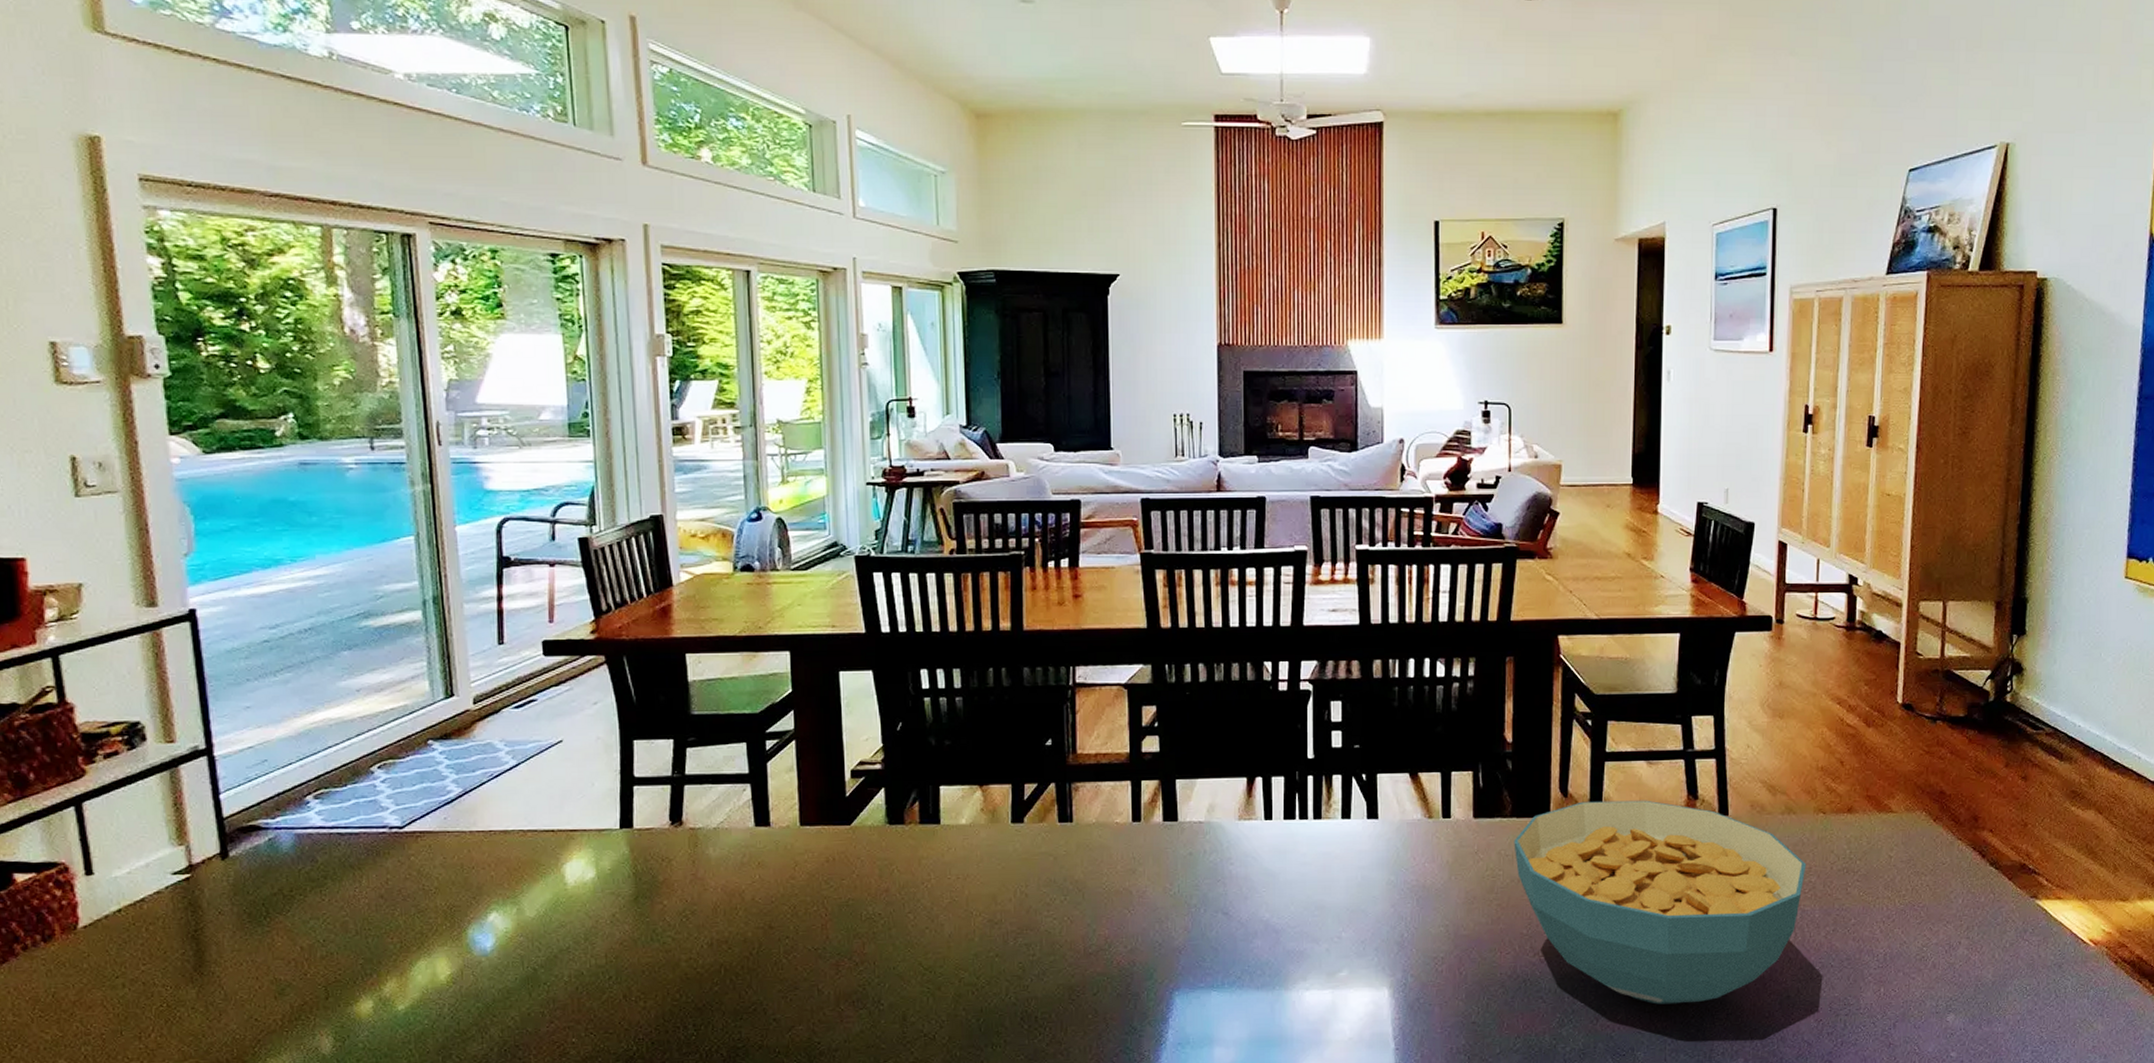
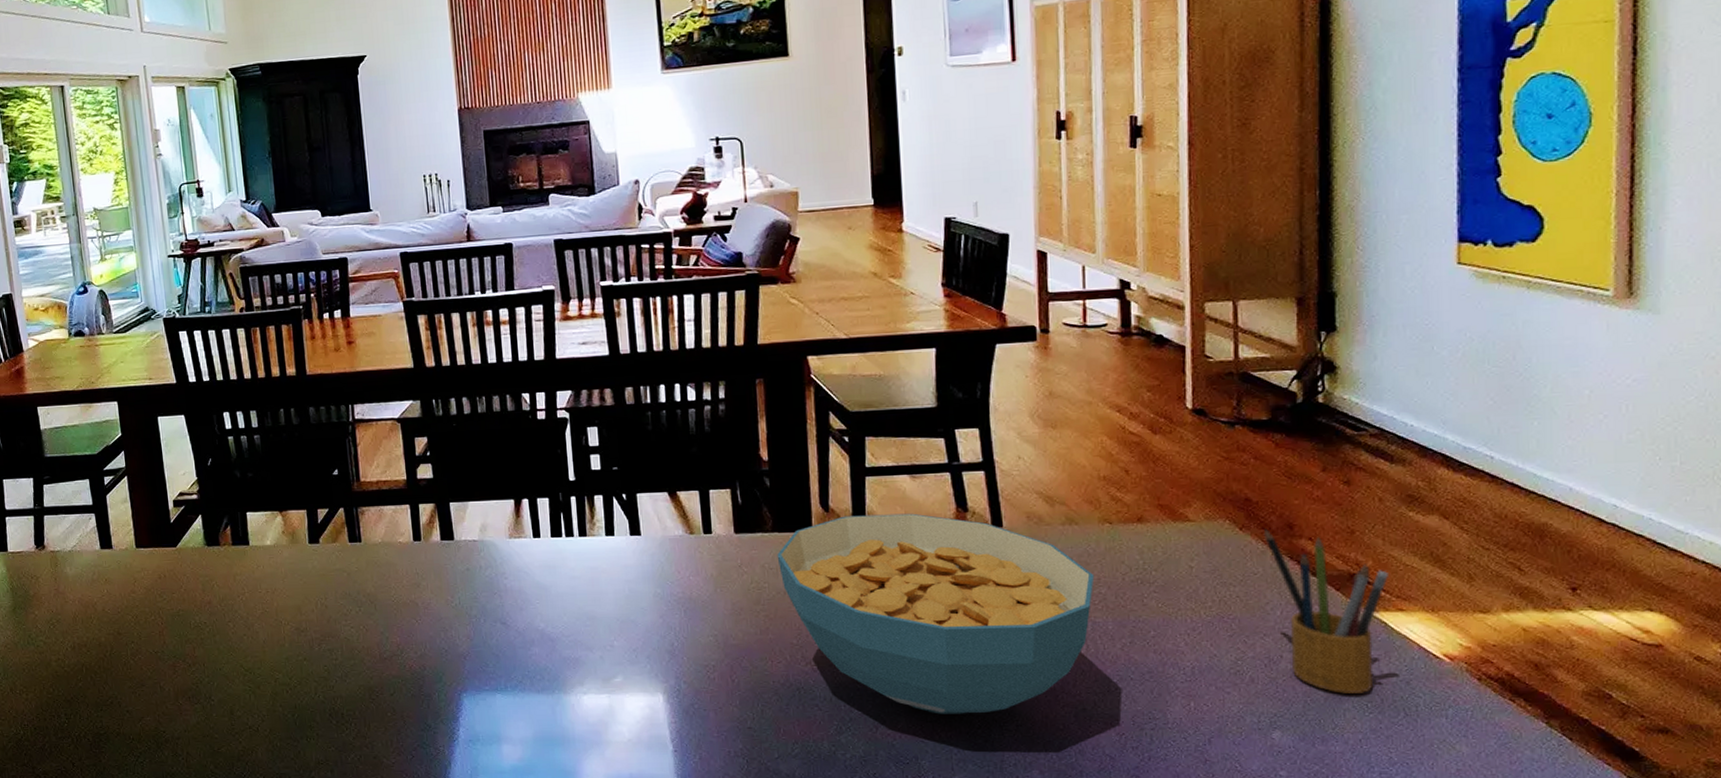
pencil box: none [1953,820,2051,977] -> present [1263,528,1388,694]

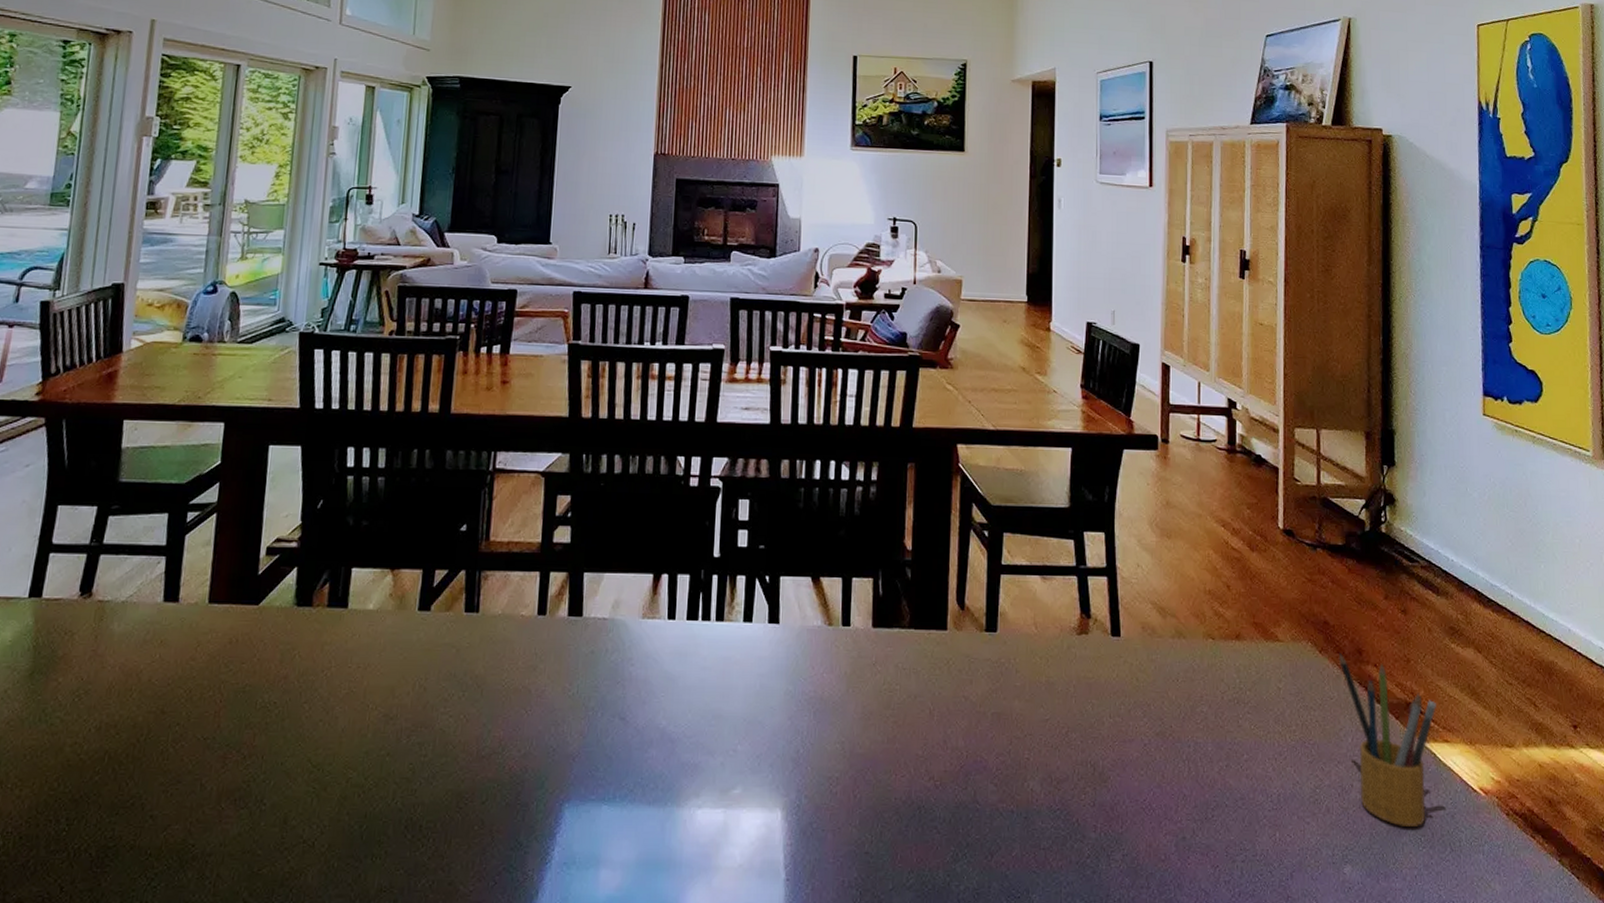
cereal bowl: present [777,513,1095,715] -> none [911,615,1198,841]

